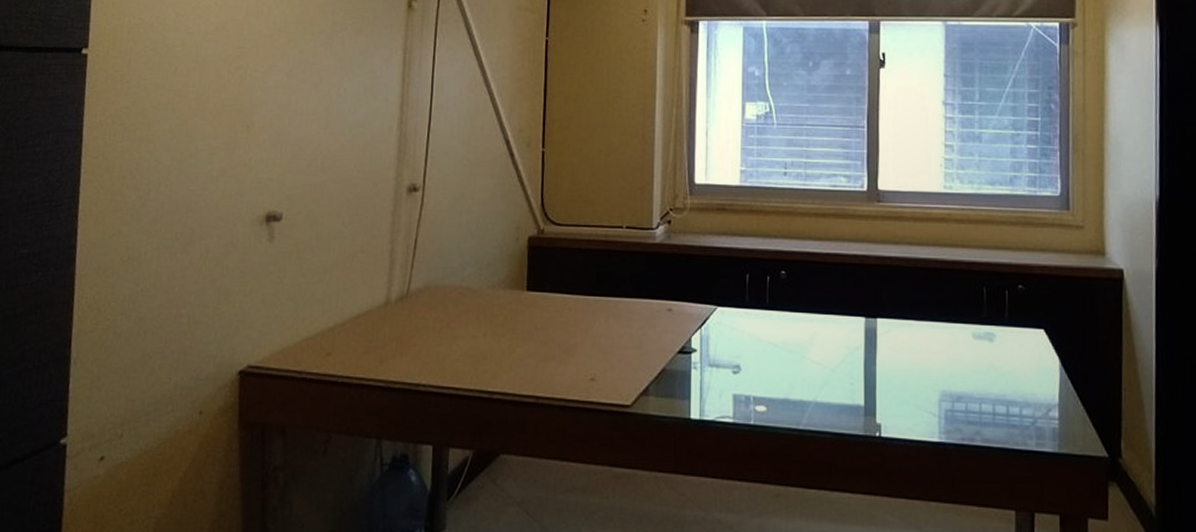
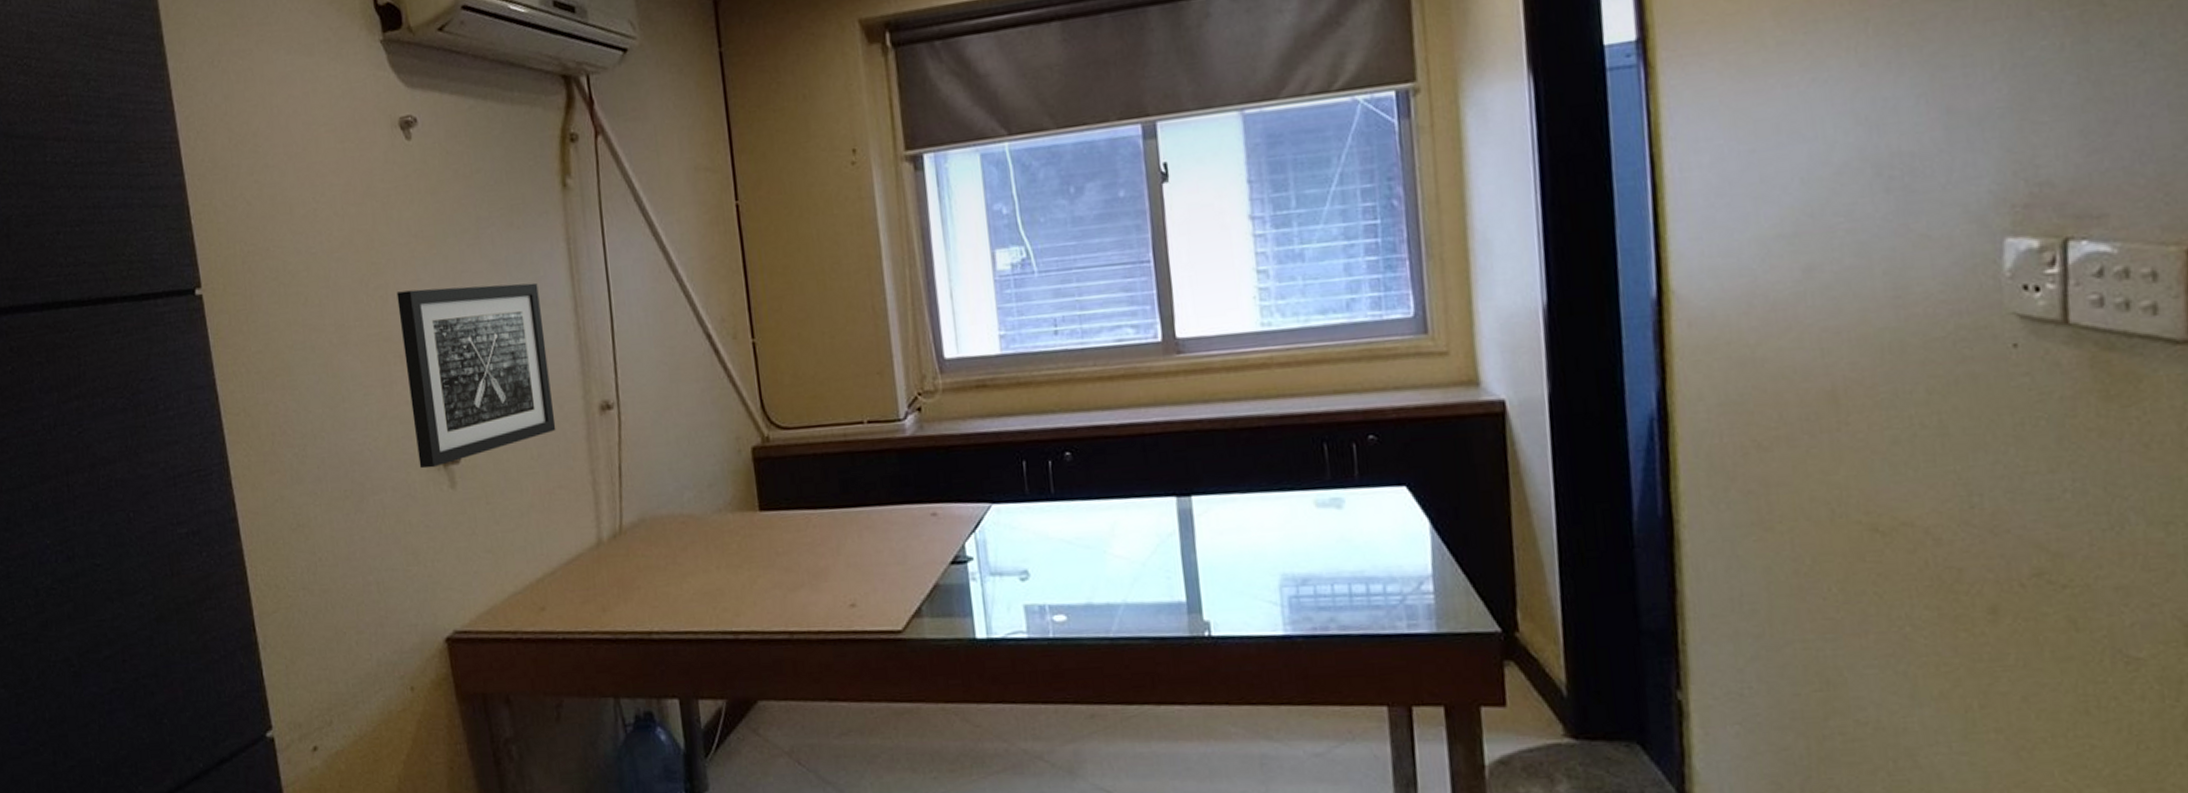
wall art: none [245,73,374,223] -> present [396,282,556,469]

